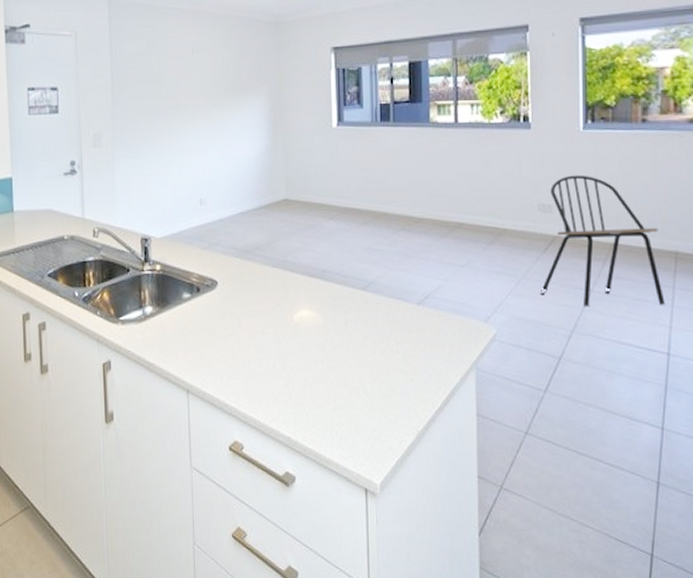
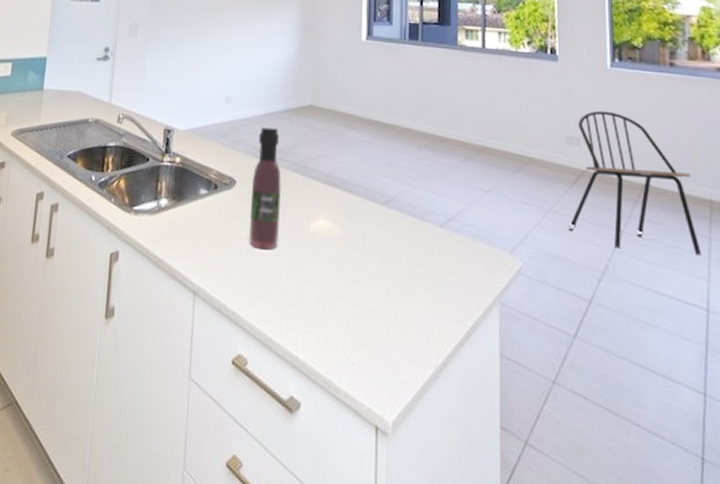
wine bottle: none [233,225,263,345] -> present [249,127,282,251]

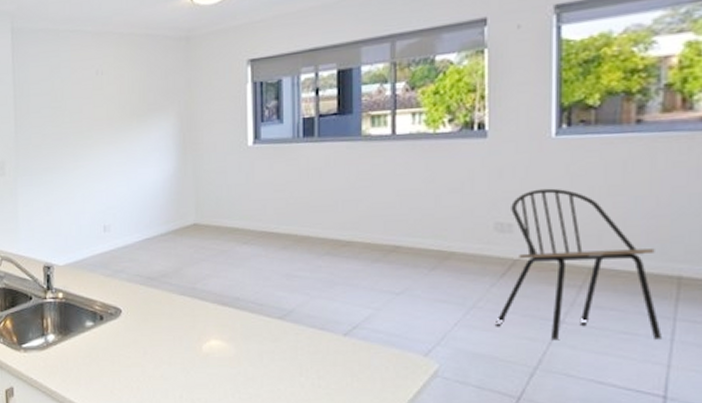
wine bottle: present [249,127,282,251] -> none [138,252,170,375]

